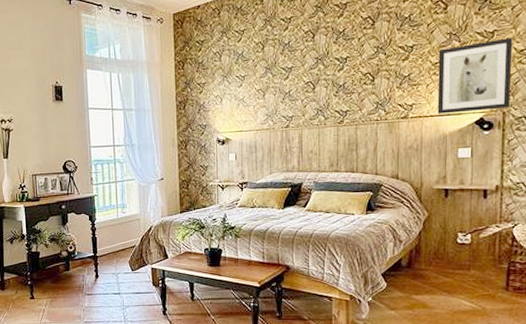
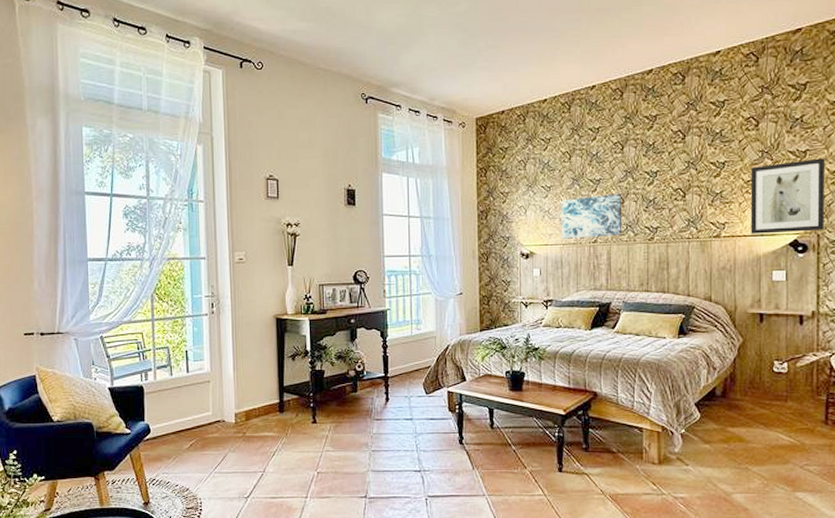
wall art: none [255,80,313,125] -> present [561,193,622,239]

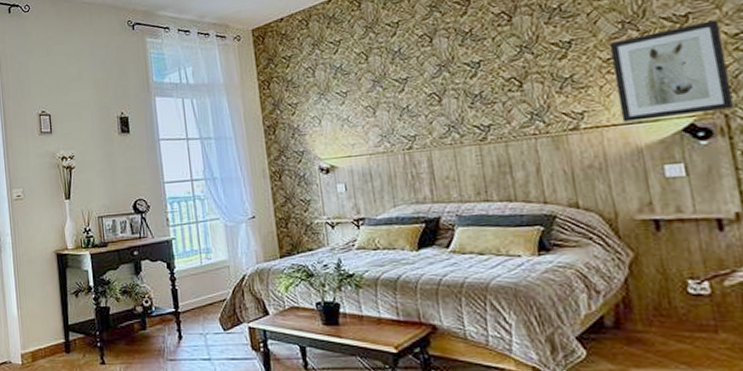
wall art: present [561,193,622,239] -> none [361,91,444,149]

